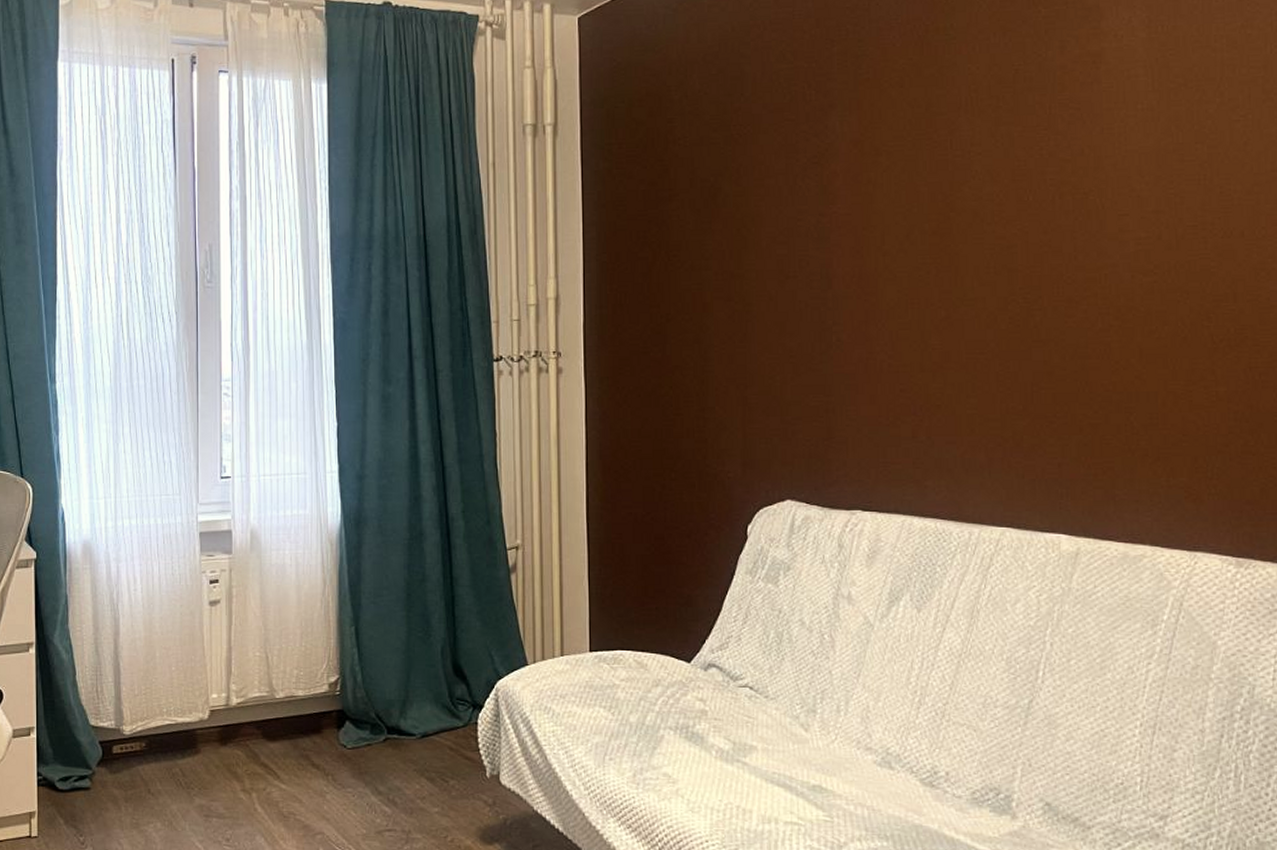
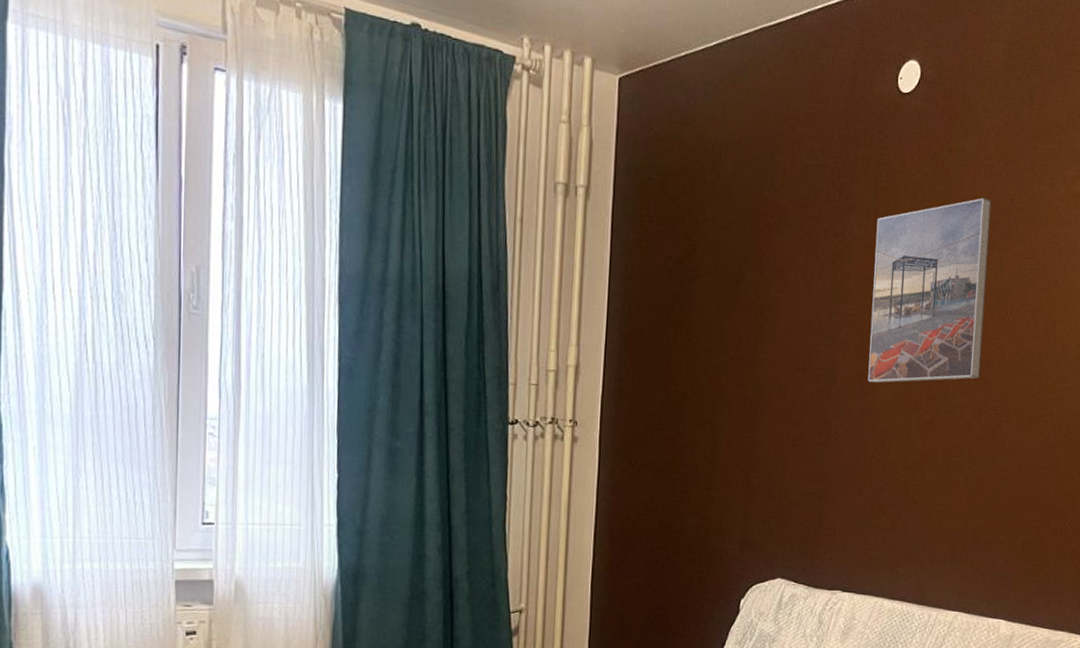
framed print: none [861,73,1000,283] -> present [867,198,992,384]

